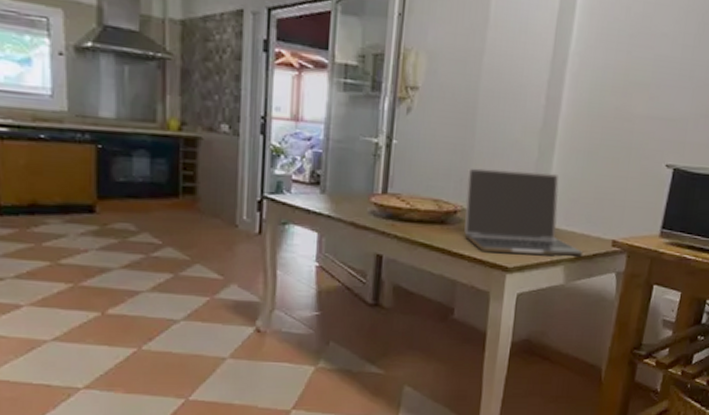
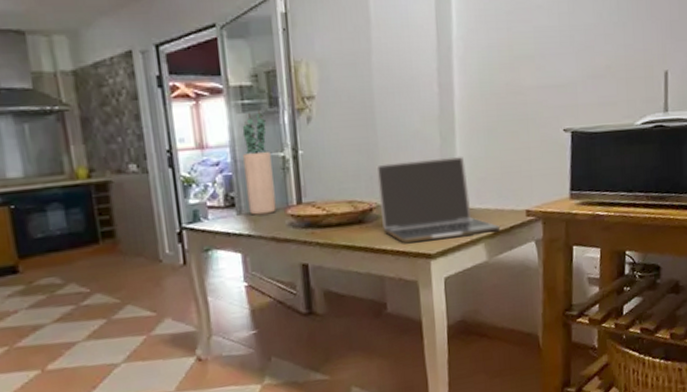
vase: none [333,91,365,198] -> present [242,109,277,216]

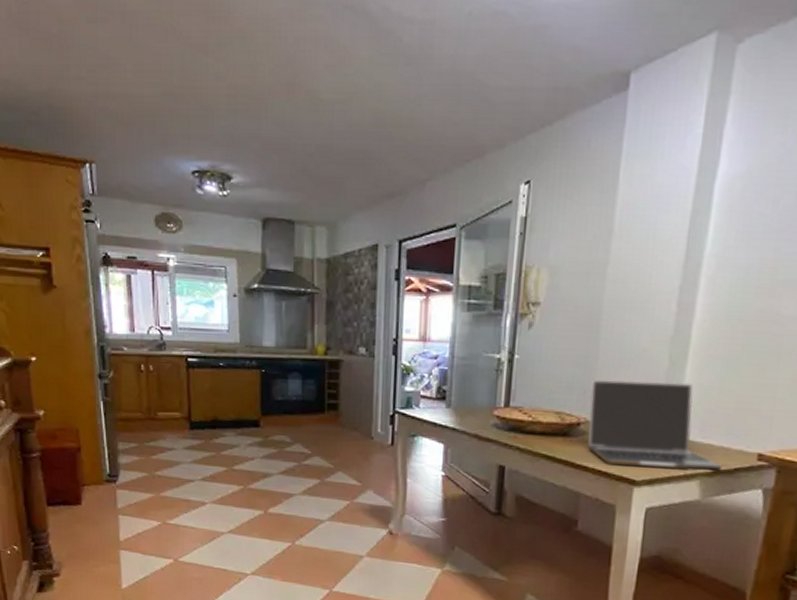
vase: present [242,109,277,216] -> none [457,310,488,412]

